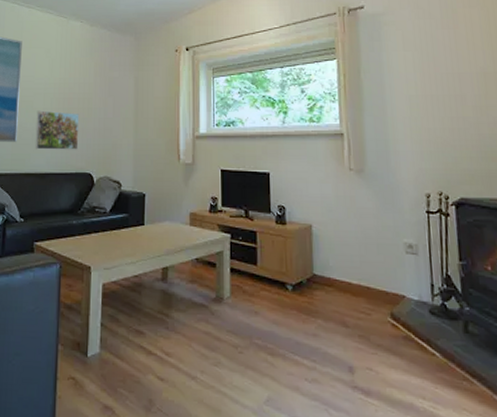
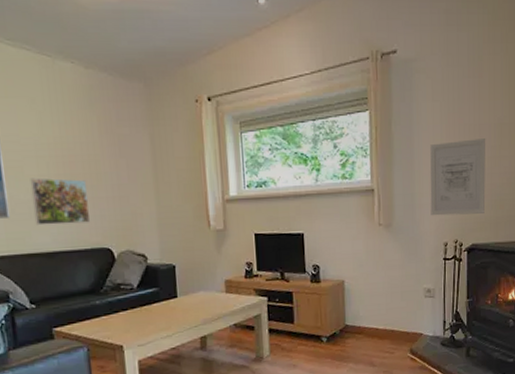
wall art: none [404,87,473,165] -> present [430,138,486,216]

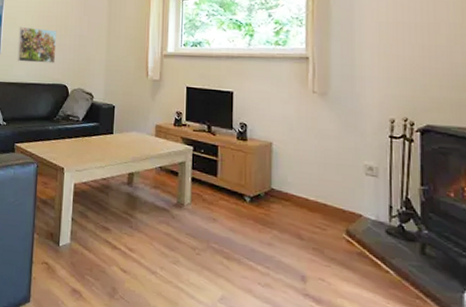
wall art: present [430,138,486,216] -> none [373,15,444,93]

